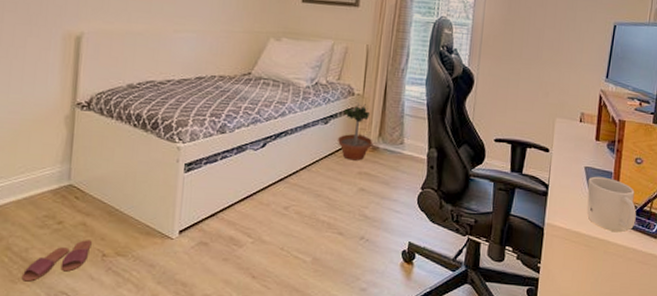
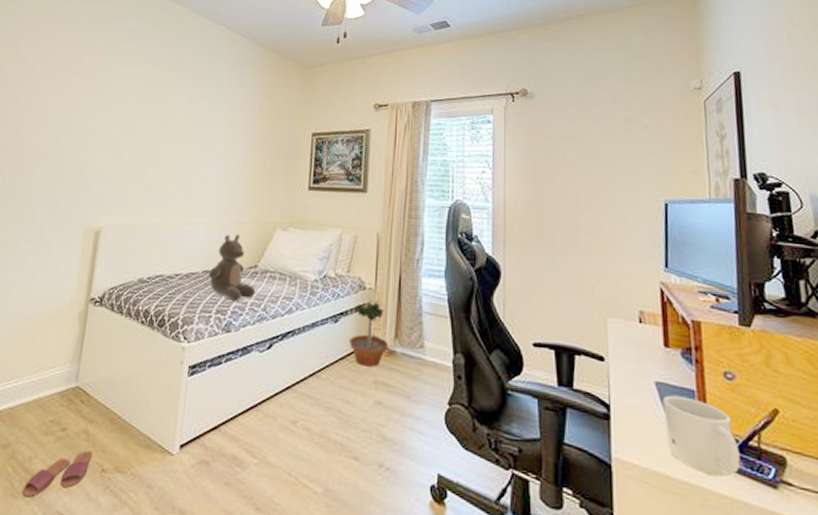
teddy bear: none [201,42,250,106] -> present [208,233,256,302]

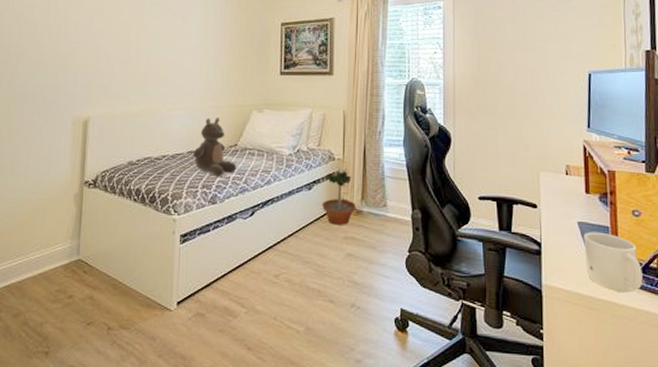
slippers: present [22,451,92,498] -> none [36,313,98,356]

